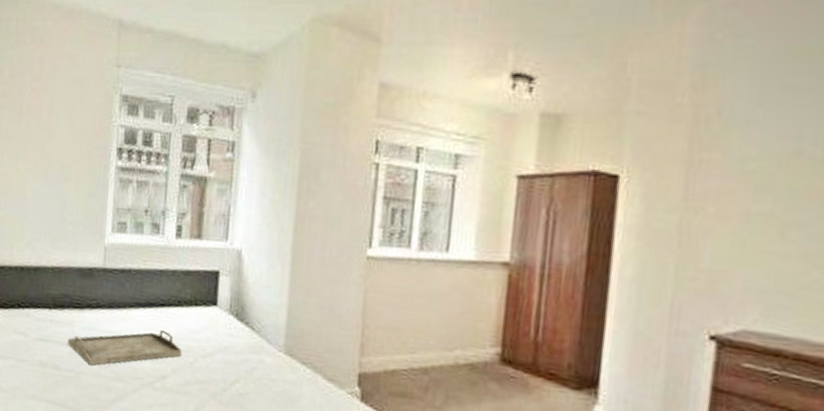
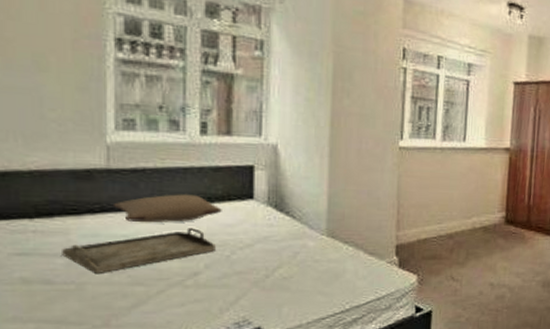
pillow: none [105,295,189,323] -> present [112,194,222,223]

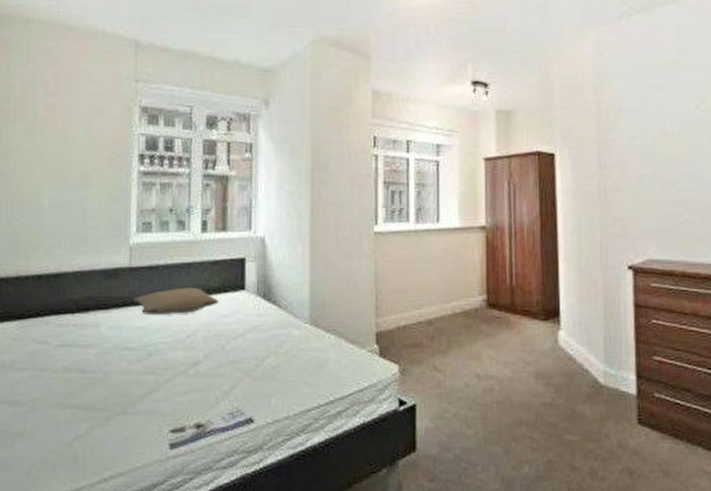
serving tray: present [62,228,216,275] -> none [94,319,213,364]

